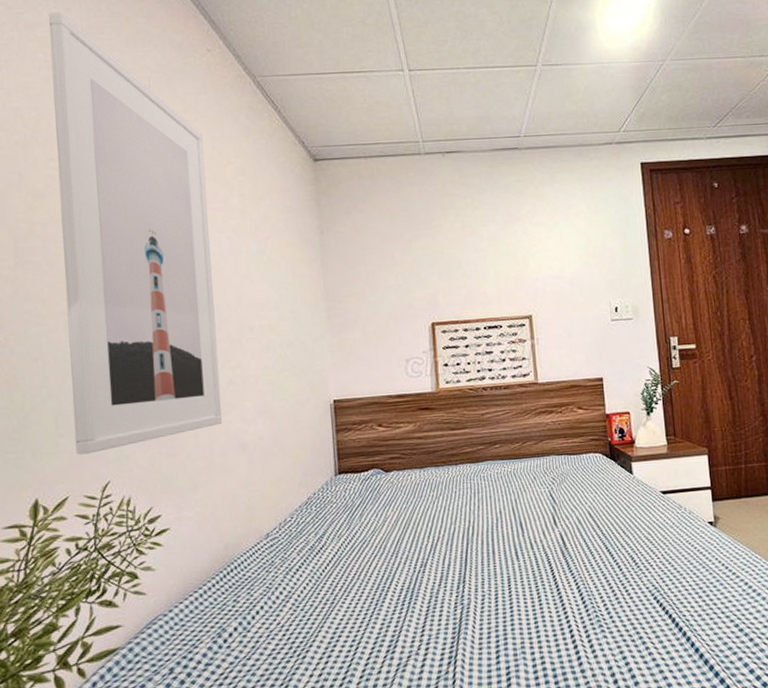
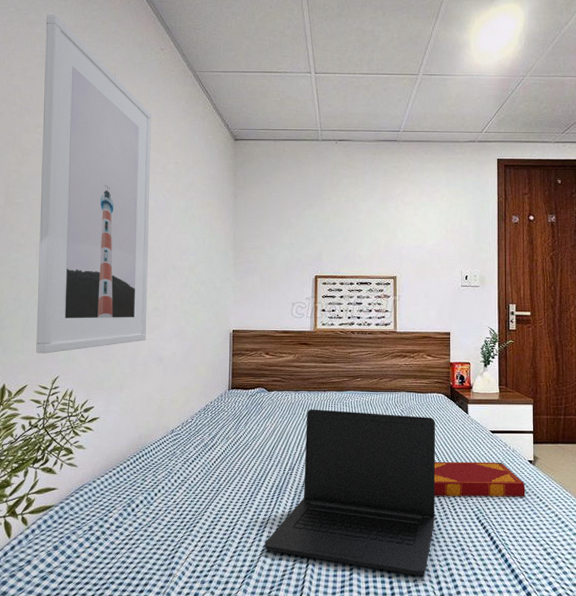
laptop: none [398,482,605,677] -> present [265,409,436,576]
hardback book: none [598,527,708,578] -> present [433,461,525,497]

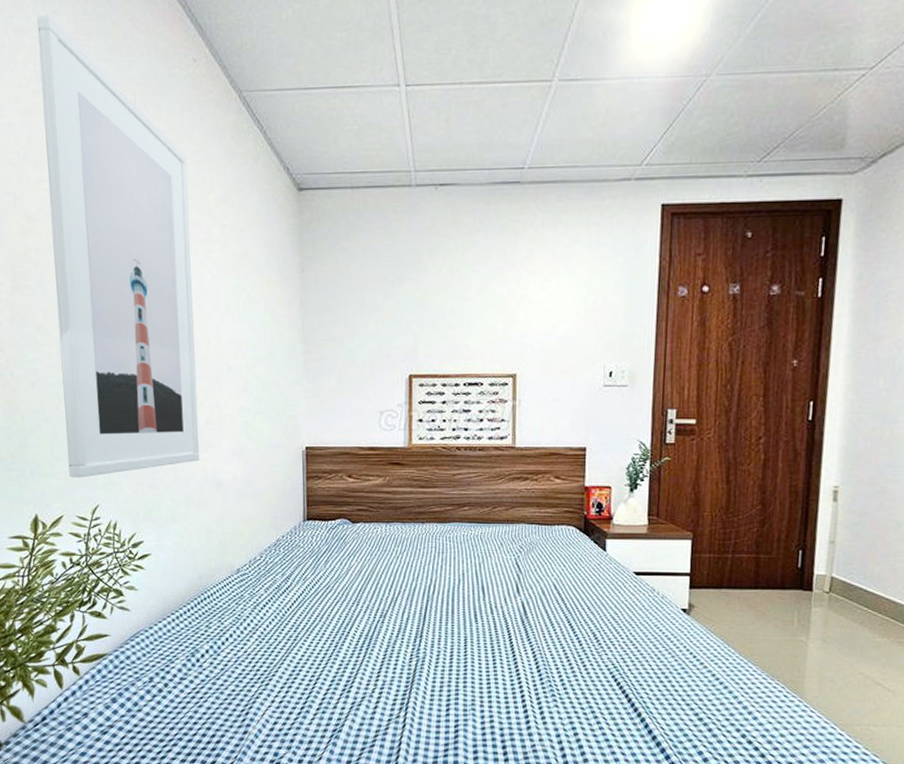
laptop: present [265,409,436,576] -> none [353,545,564,741]
hardback book: present [433,461,525,497] -> none [558,609,676,652]

